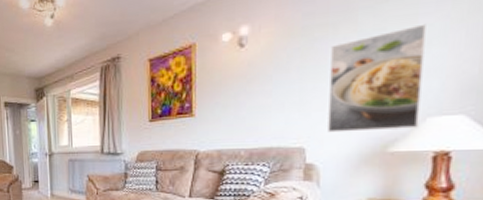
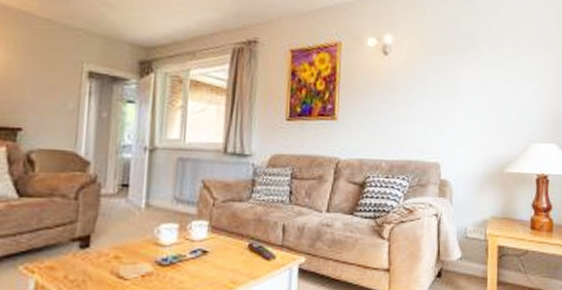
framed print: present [328,23,426,133] -> none [459,62,528,152]

